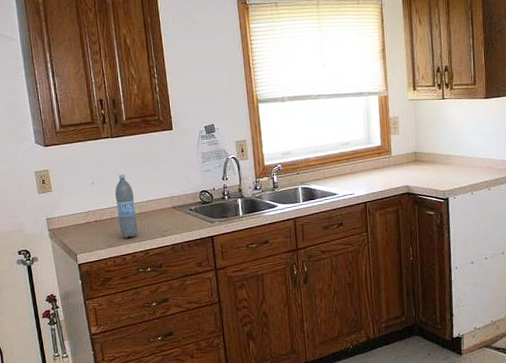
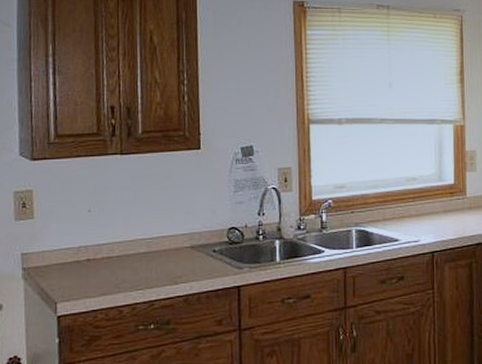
water bottle: present [114,174,138,238] -> none [117,201,143,284]

